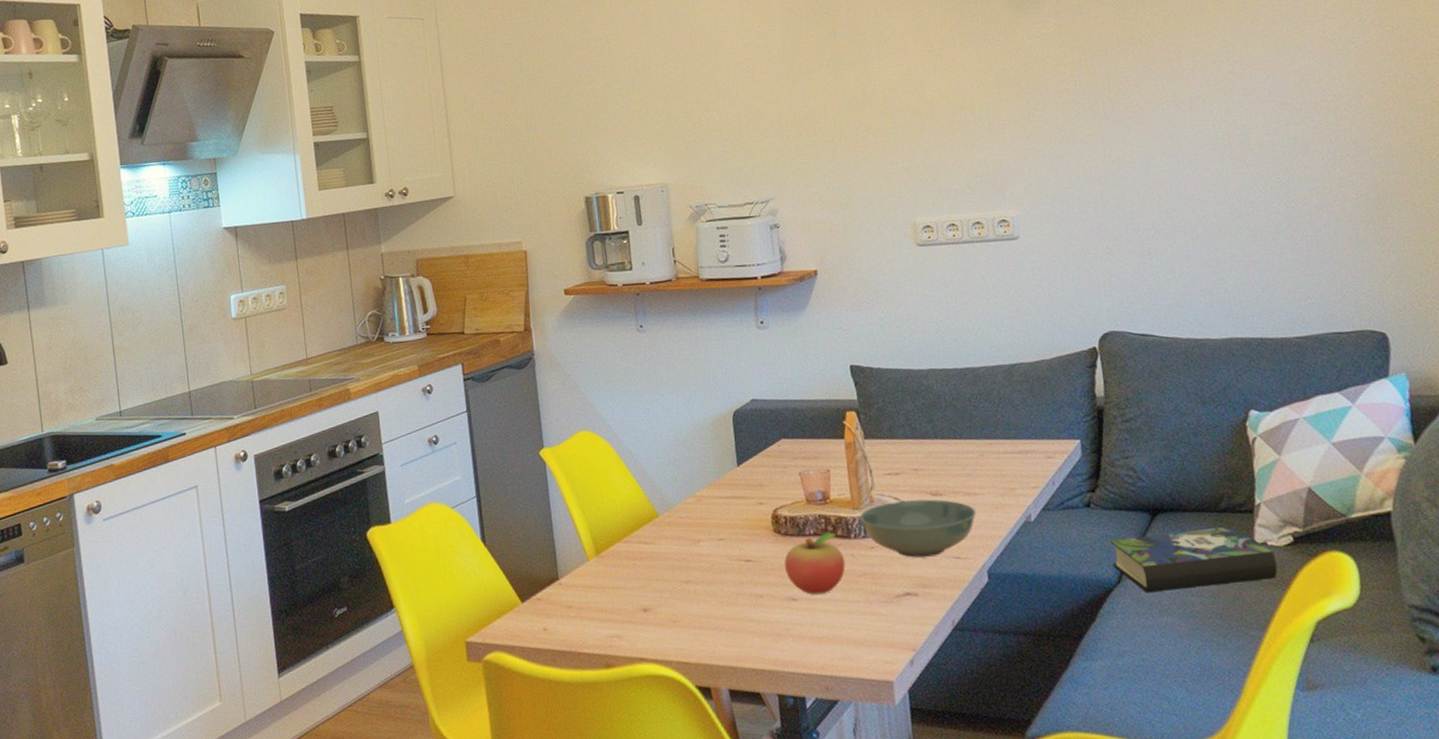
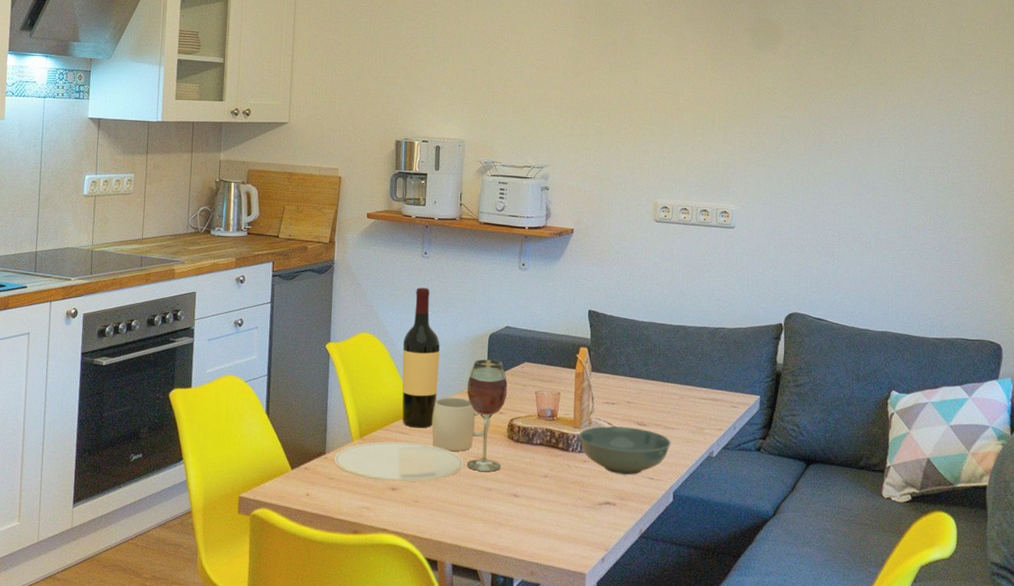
plate: none [569,552,726,603] -> present [334,441,464,482]
wine bottle: none [630,367,681,535] -> present [402,287,440,428]
mug: none [678,492,750,557] -> present [431,397,490,451]
wineglass: none [714,441,771,576] -> present [467,359,508,472]
fruit: present [784,532,846,594] -> none [513,444,562,494]
book: present [1110,526,1278,592] -> none [772,480,896,528]

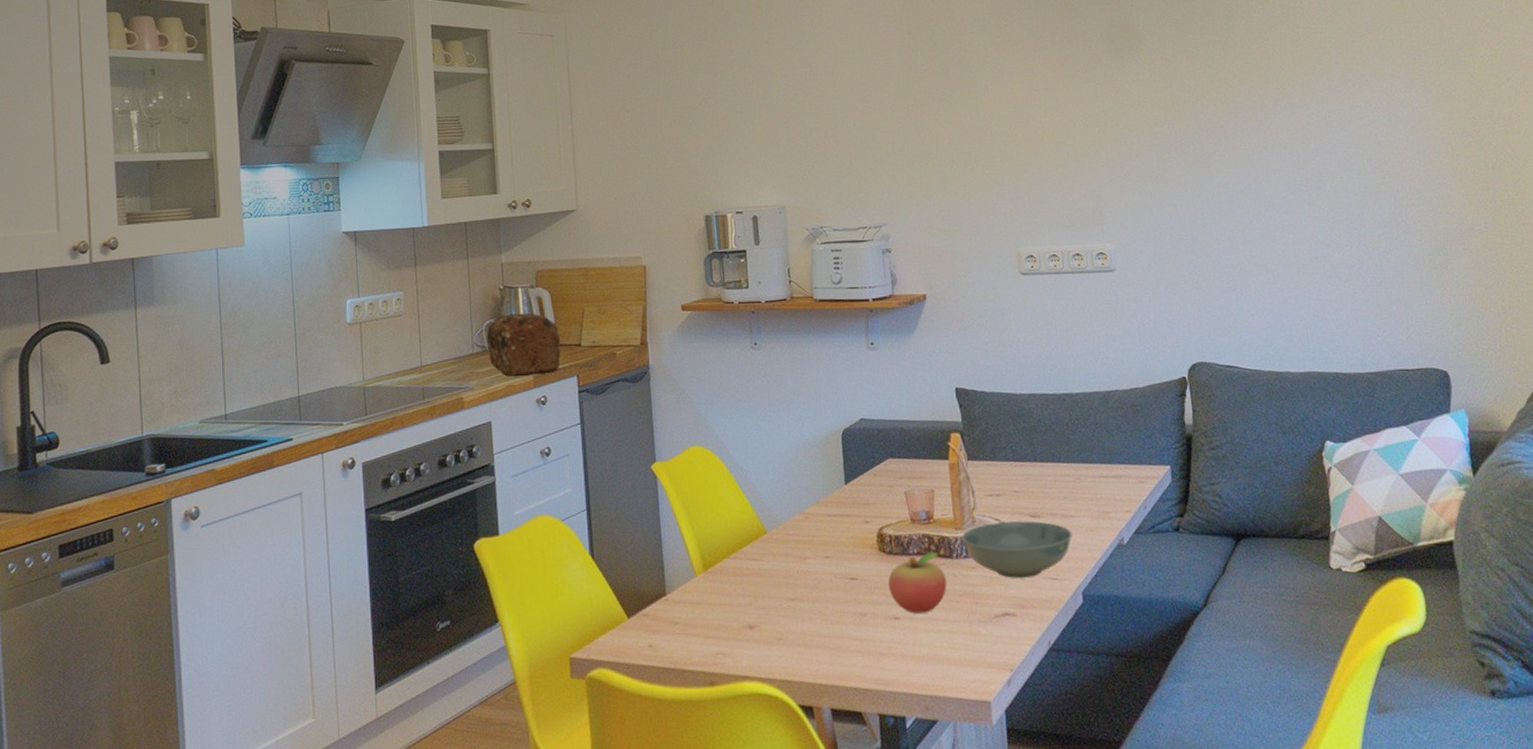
bread loaf: none [200,203,262,258] -> present [486,313,561,376]
plate: present [334,441,464,482] -> none [676,569,831,619]
wine bottle: present [402,287,440,428] -> none [741,384,790,552]
mug: present [431,397,490,451] -> none [786,509,856,574]
wineglass: present [467,359,508,472] -> none [822,460,875,594]
fruit: none [513,444,562,494] -> present [888,552,947,613]

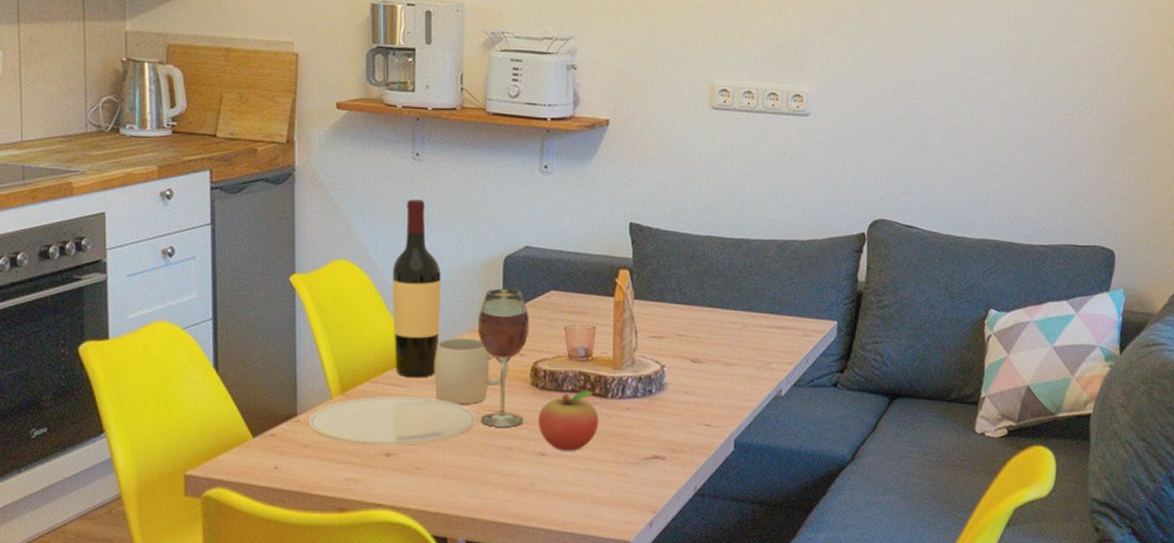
bread loaf: present [486,313,561,376] -> none [103,91,191,165]
plate: none [676,569,831,619] -> present [309,396,477,446]
wine bottle: none [741,384,790,552] -> present [392,199,441,378]
mug: none [786,509,856,574] -> present [434,338,508,404]
wineglass: none [822,460,875,594] -> present [477,288,530,427]
bowl: present [961,521,1072,578] -> none [619,365,732,422]

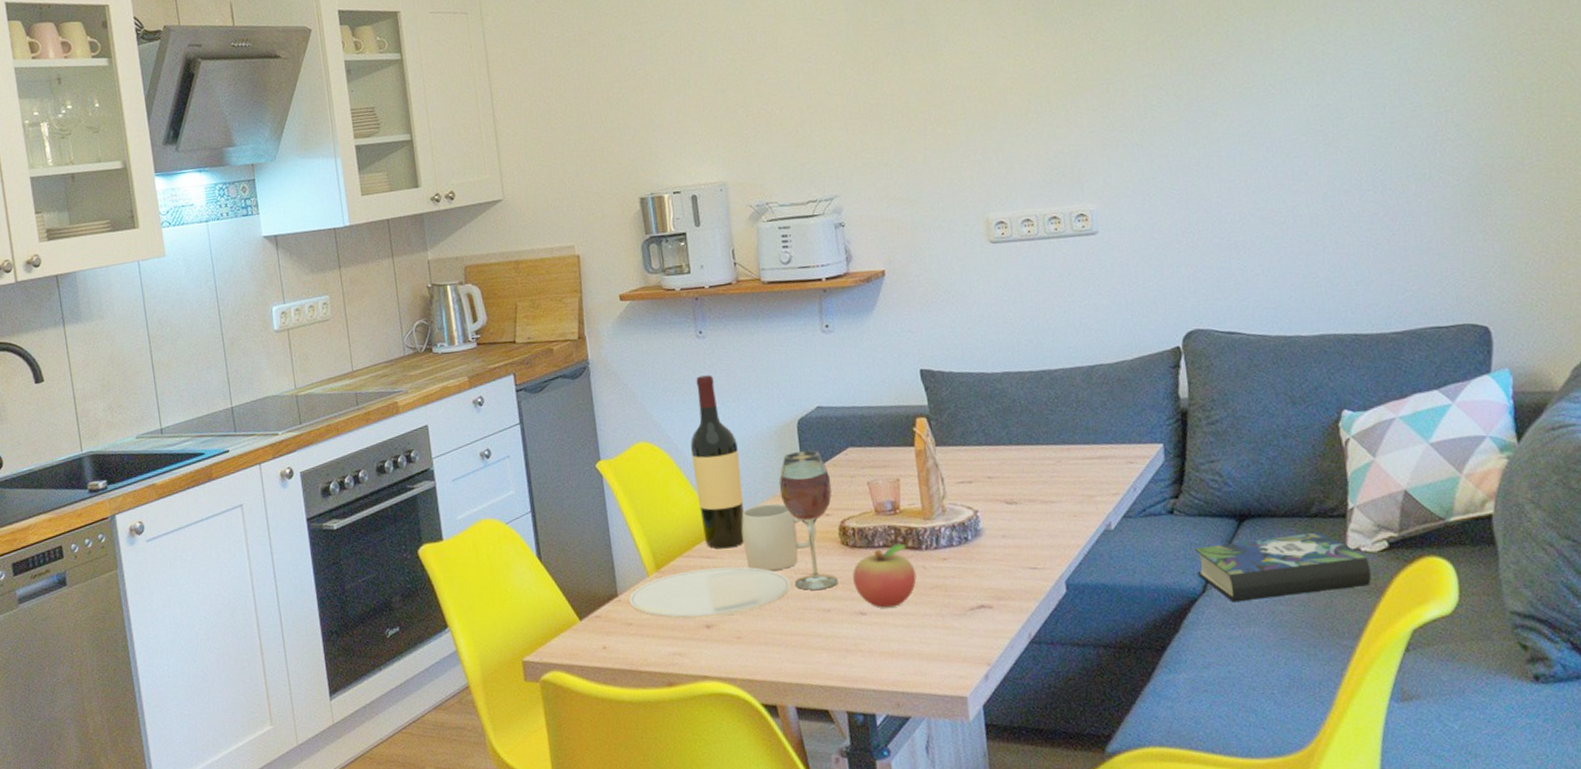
book: none [849,415,990,471] -> present [1195,531,1372,601]

